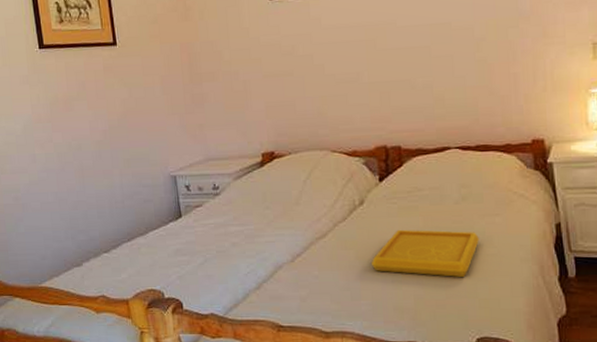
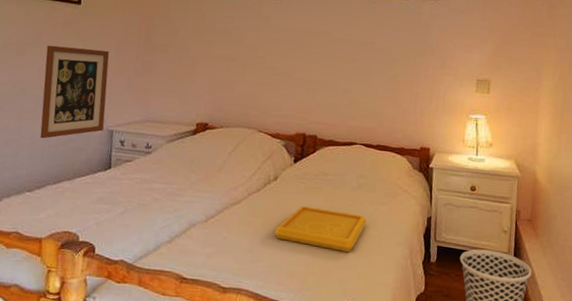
wall art: none [92,90,166,196] -> present [39,45,110,139]

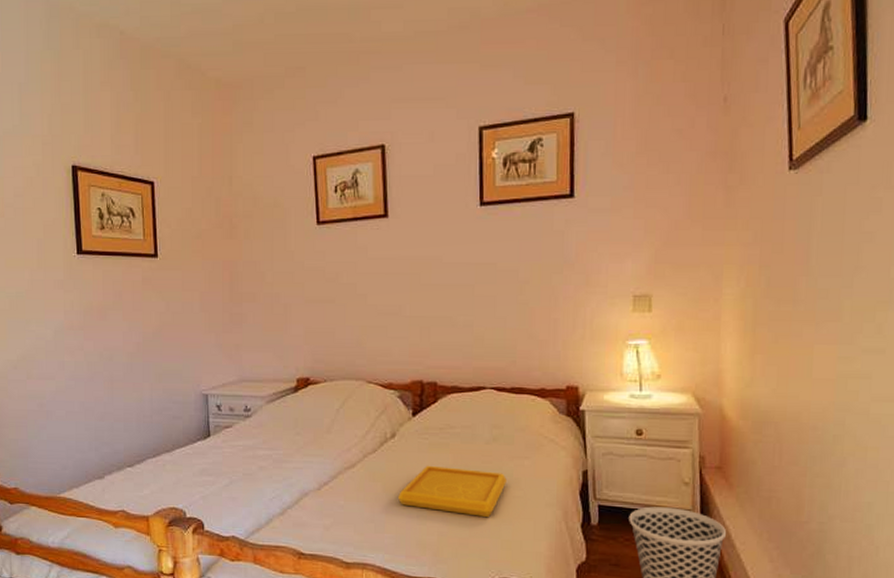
wall art: present [39,45,110,139] -> none [128,305,197,409]

